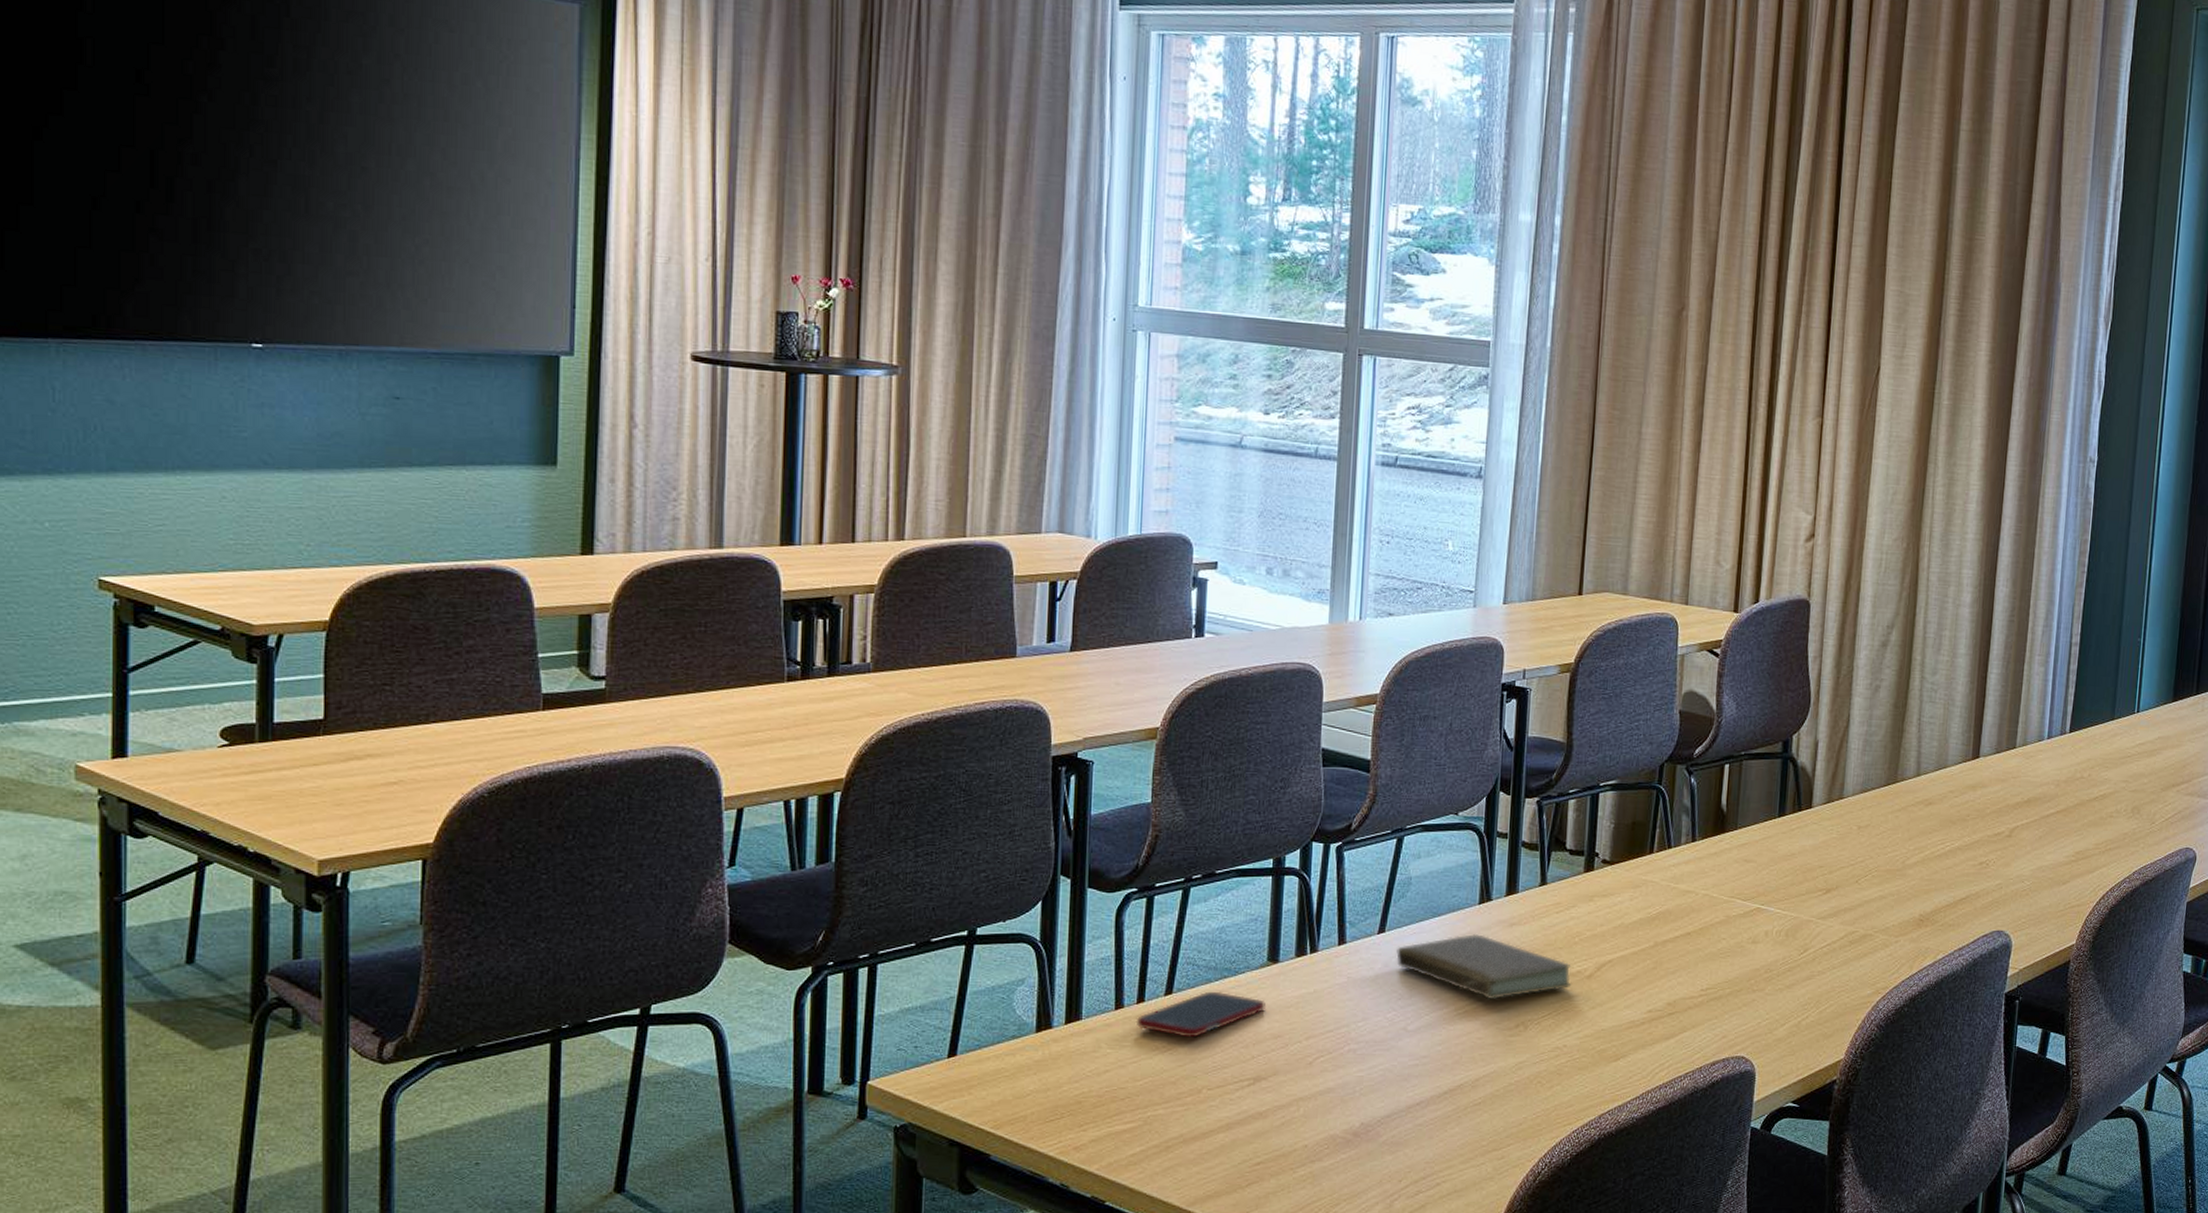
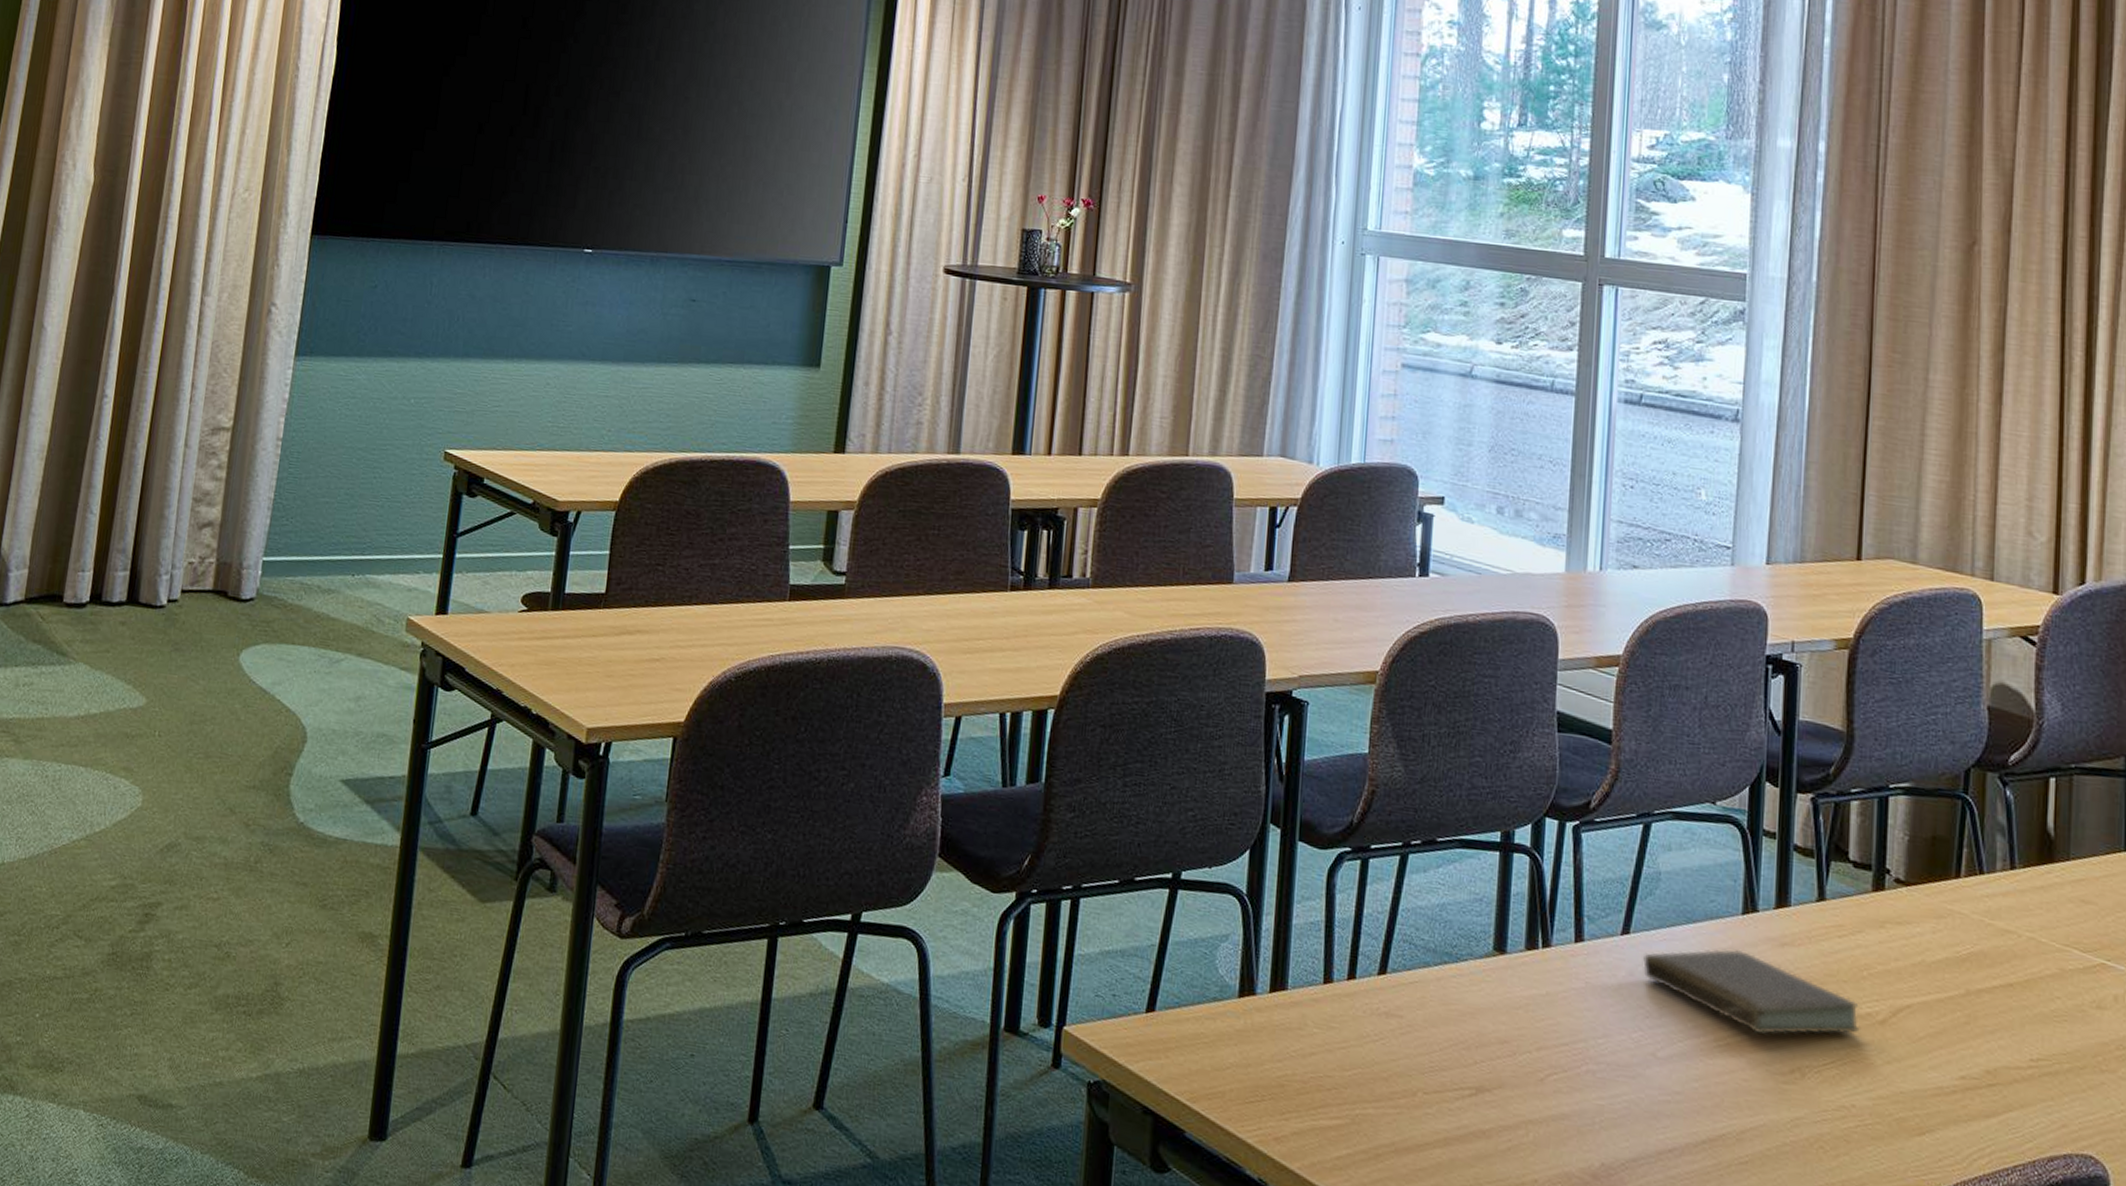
cell phone: present [1136,991,1267,1038] -> none [1345,976,1492,1030]

